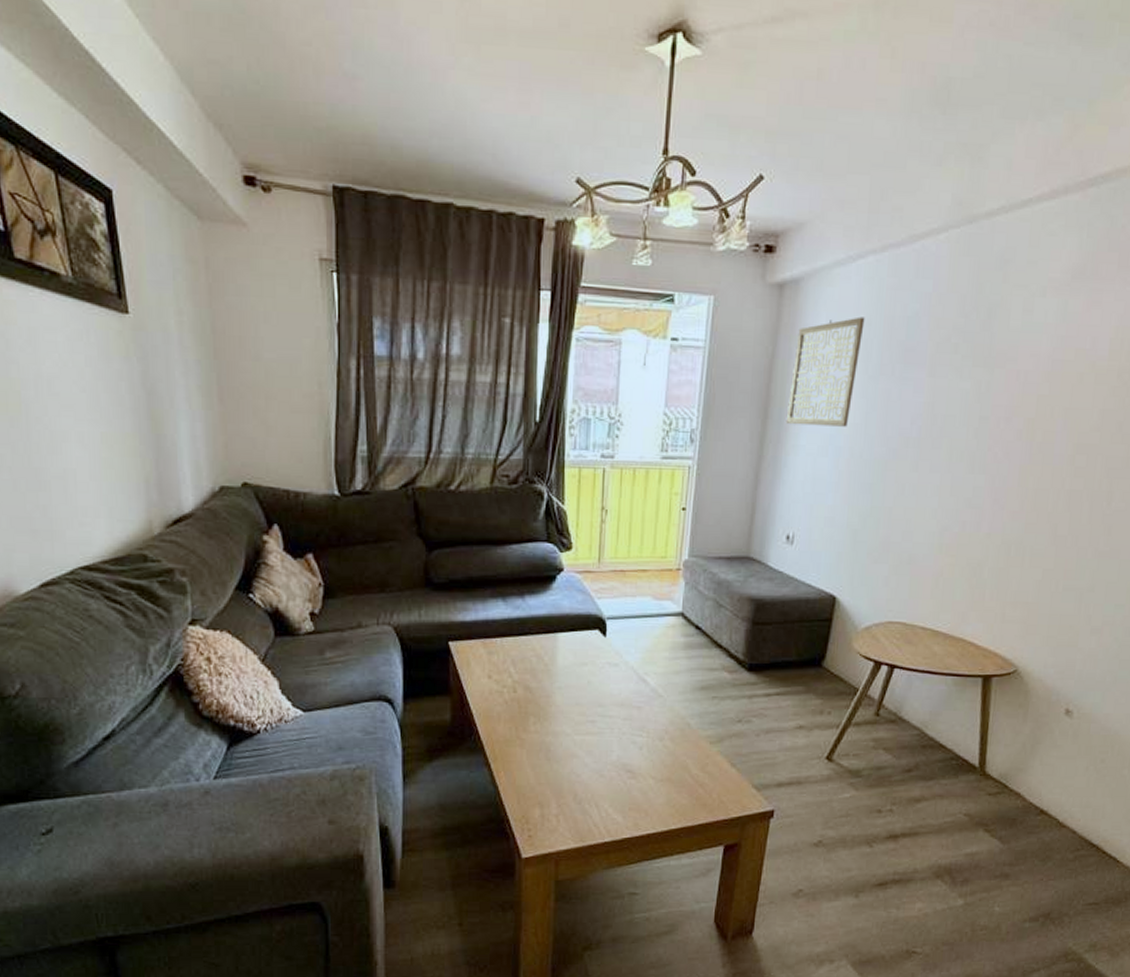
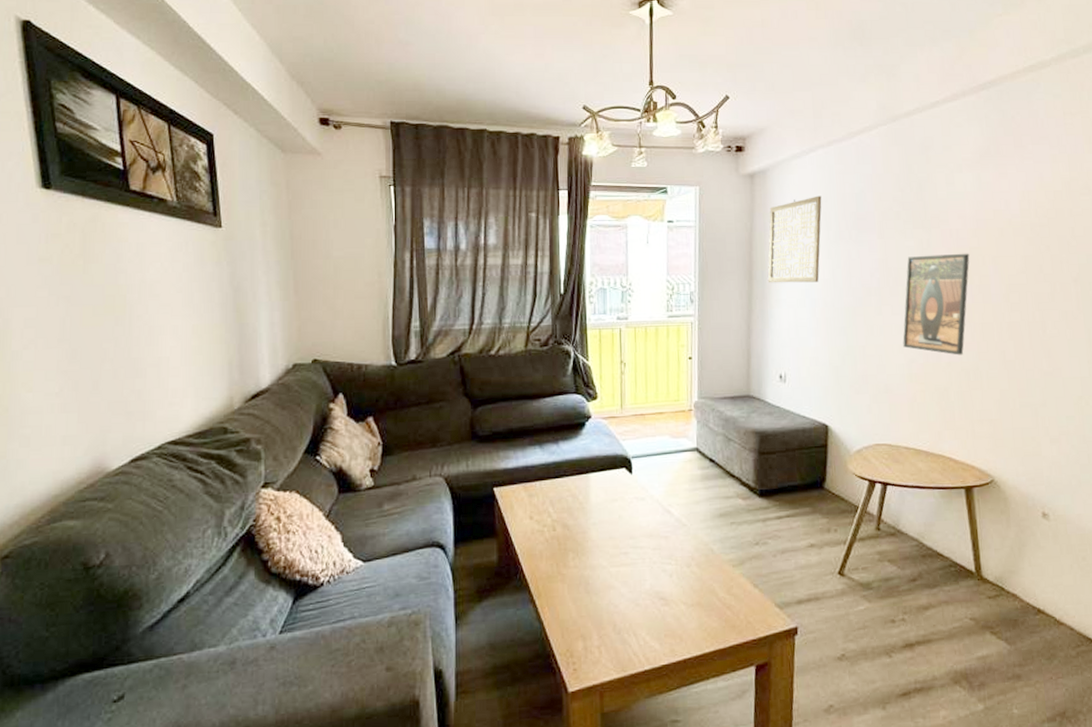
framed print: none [937,401,1036,526] -> present [903,253,970,356]

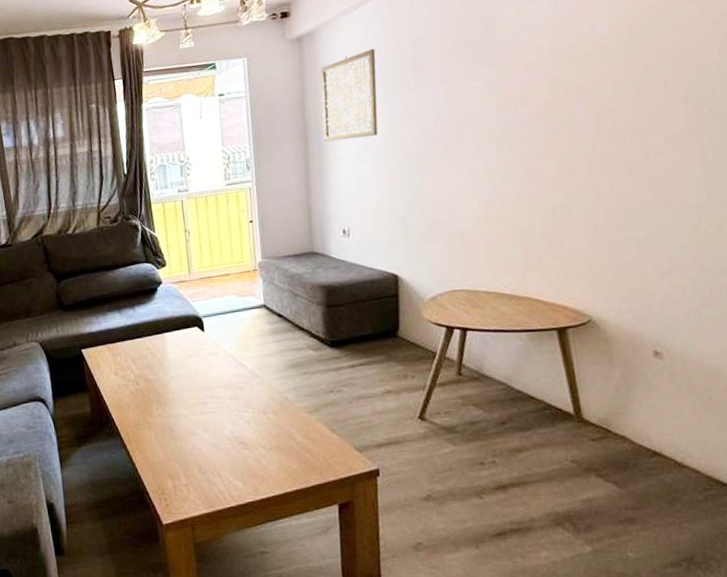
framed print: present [903,253,970,356] -> none [475,85,549,194]

